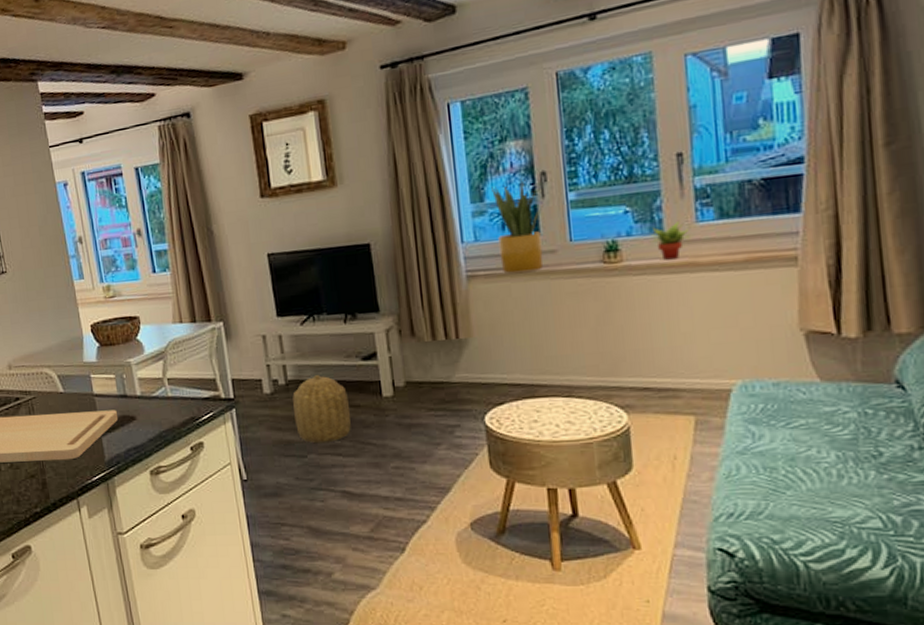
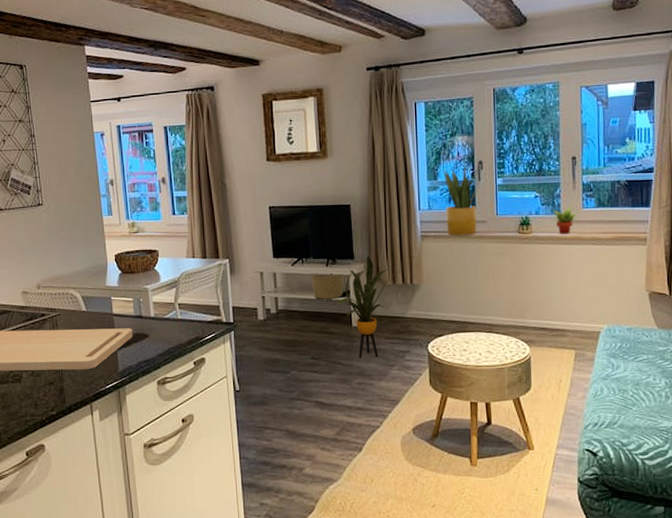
basket: present [293,375,351,444] -> none [281,307,326,362]
basket: none [325,330,368,365] -> present [311,273,344,299]
house plant: none [360,305,442,437] -> present [336,255,401,358]

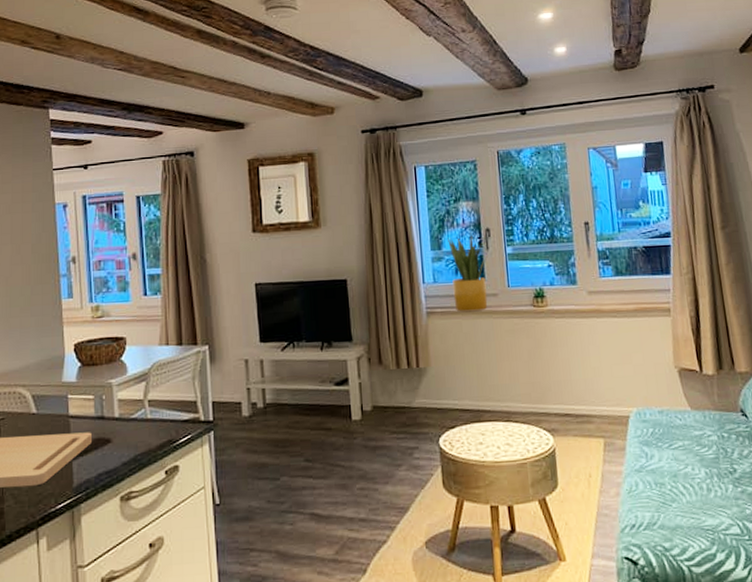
basket: present [311,273,344,299] -> none [303,358,341,389]
house plant: present [336,255,401,358] -> none [333,336,406,458]
succulent plant: present [550,205,578,235] -> none [566,275,596,308]

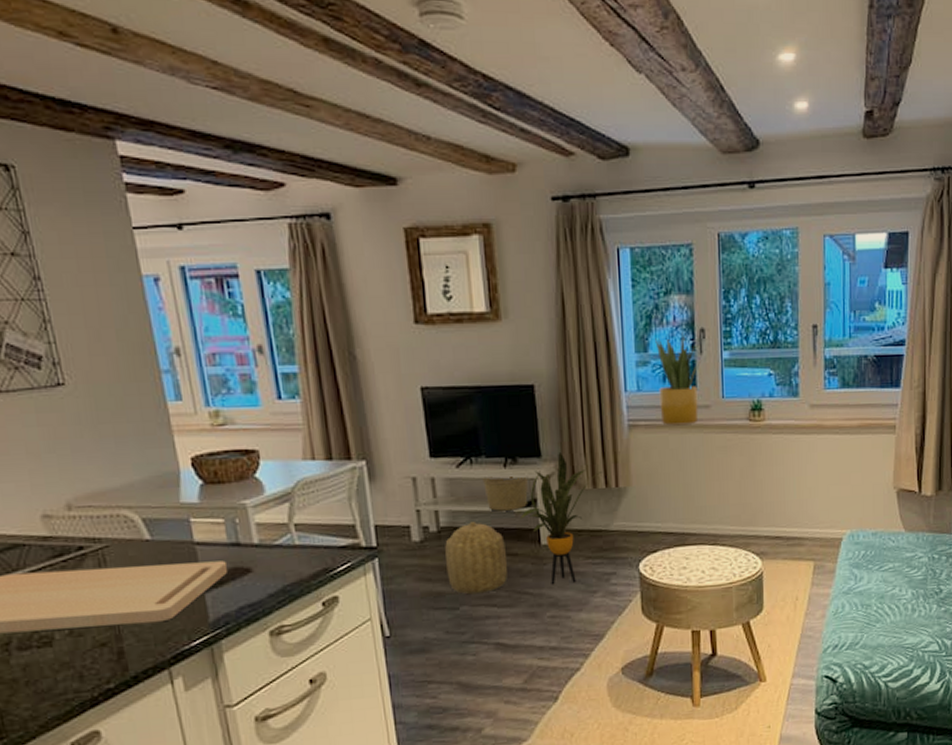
basket: none [270,399,322,466] -> present [445,522,508,595]
basket: none [303,358,341,389] -> present [483,476,529,511]
house plant: none [333,336,406,458] -> present [519,451,603,585]

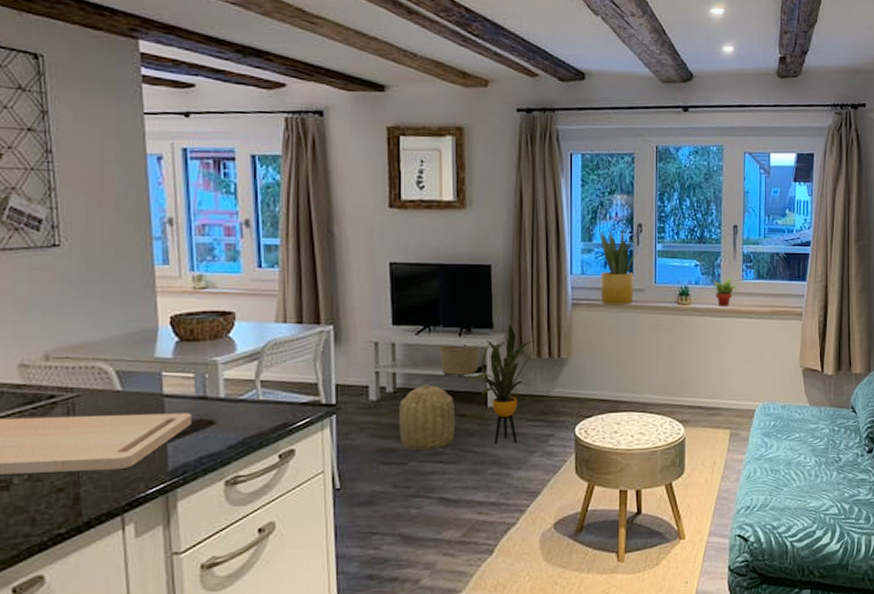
succulent plant: none [787,386,819,423] -> present [710,276,737,307]

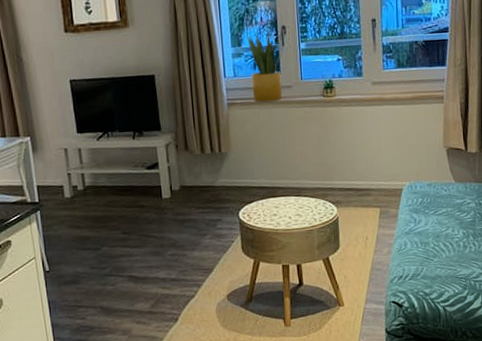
basket: present [399,384,455,451] -> none [89,181,137,238]
basket: present [439,344,480,375] -> none [117,145,152,173]
house plant: present [469,324,548,445] -> none [145,125,209,230]
succulent plant: present [710,276,737,307] -> none [353,67,379,97]

